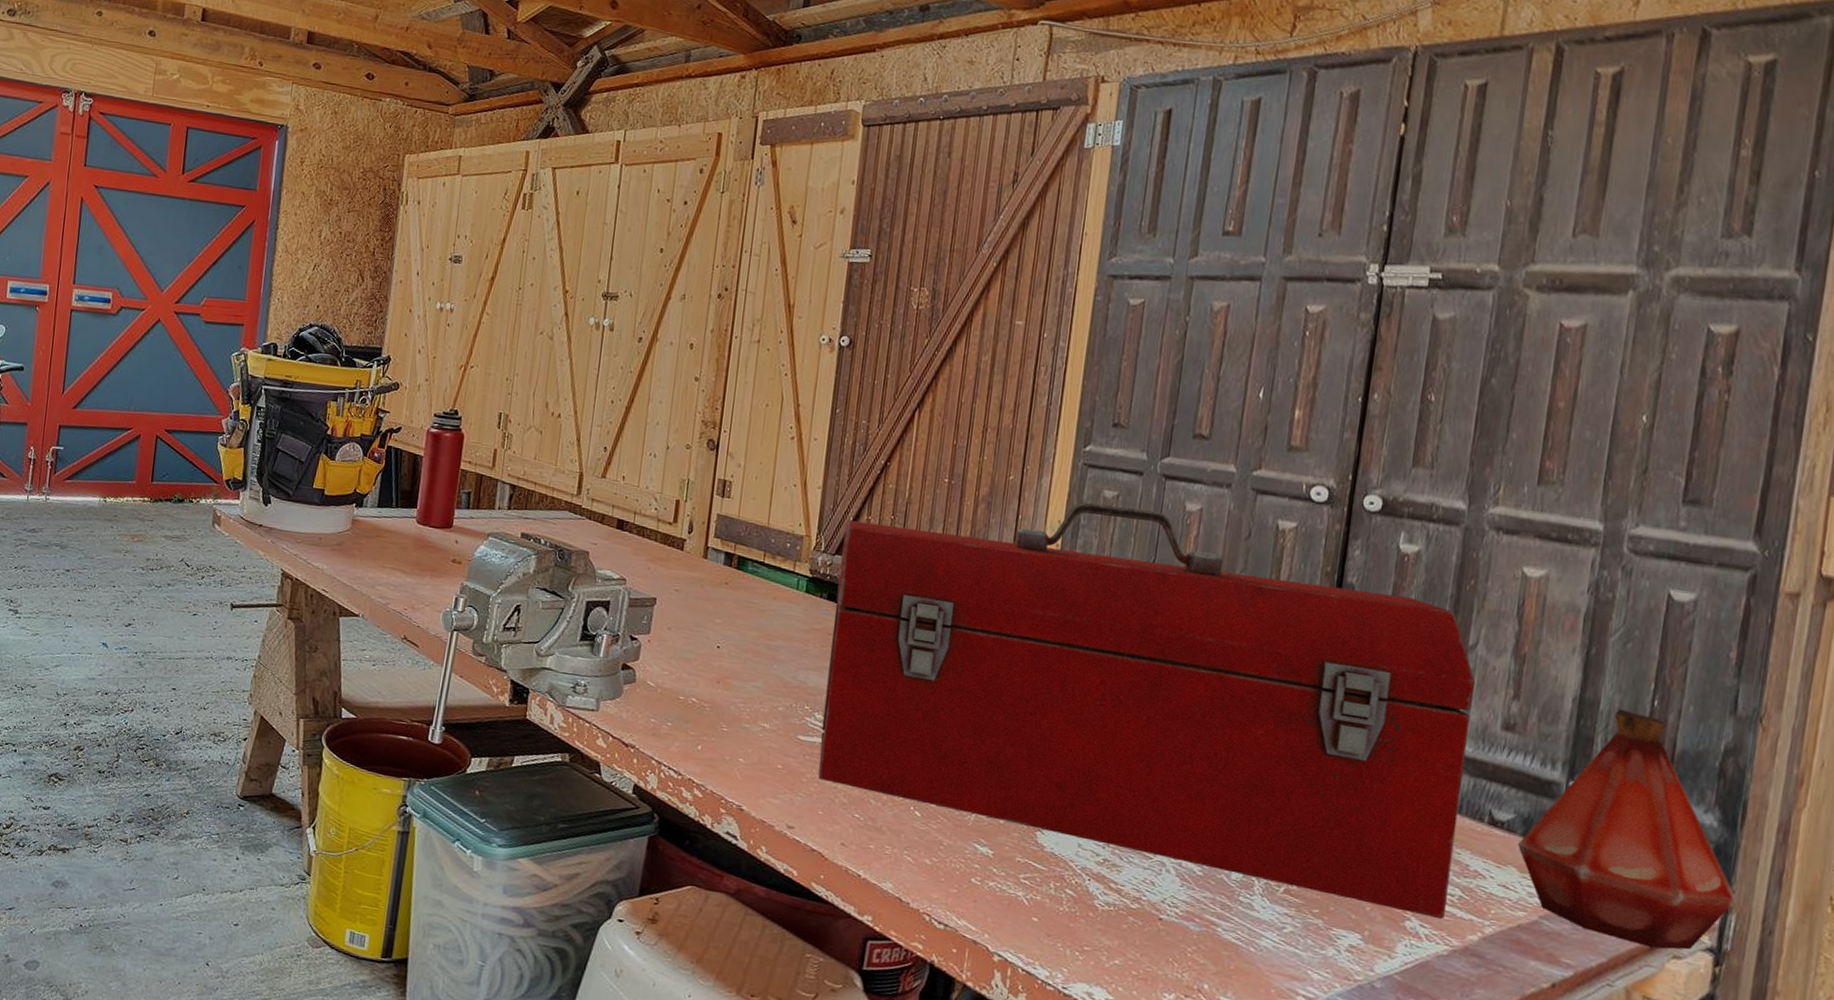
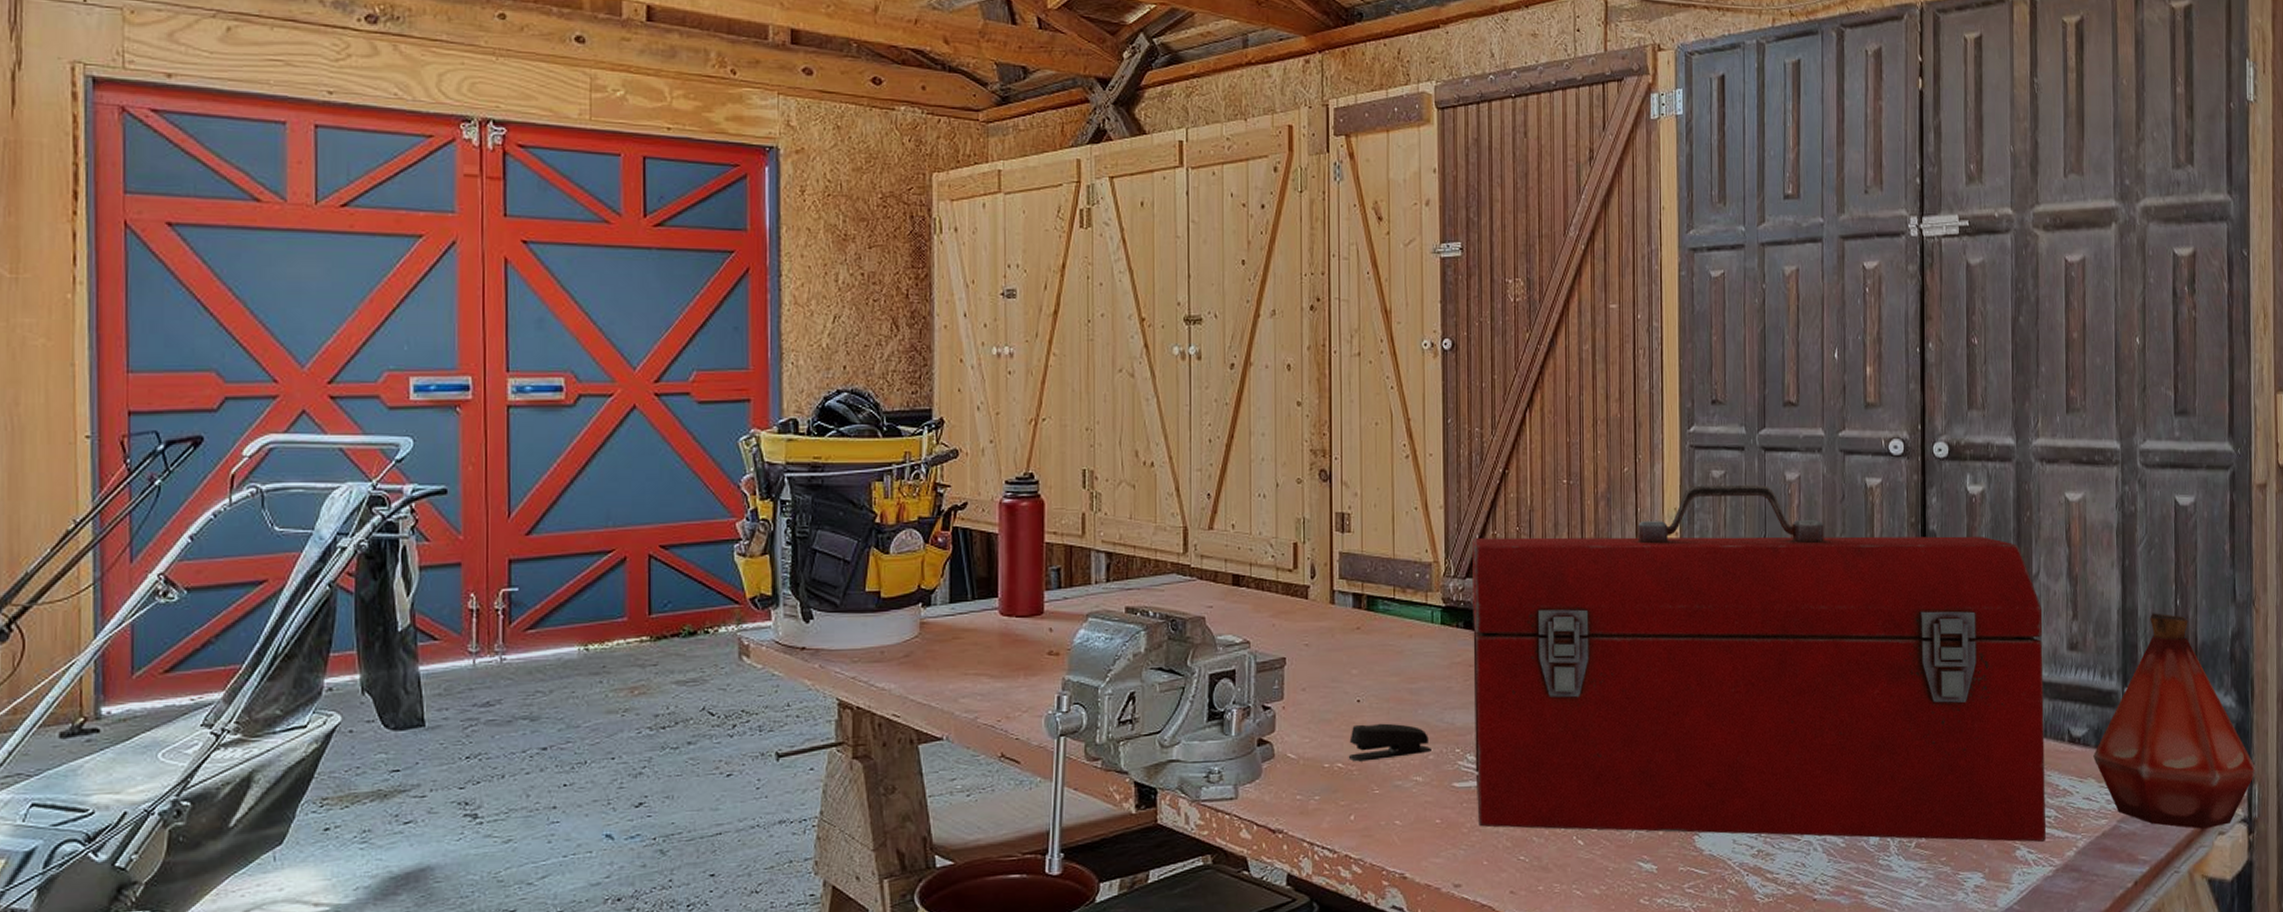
stapler: none [702,667,783,704] -> present [1348,723,1433,762]

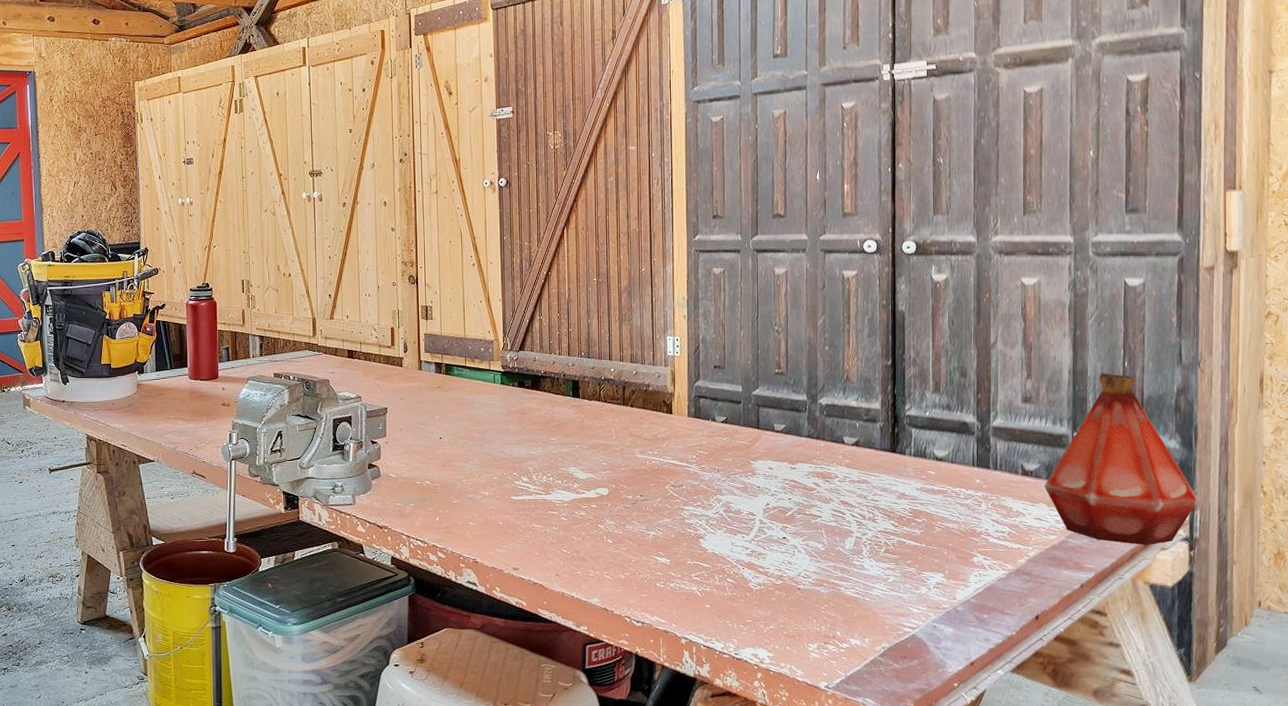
stapler: present [1348,723,1433,762] -> none [433,454,496,481]
toolbox: present [1472,486,2046,842] -> none [524,279,1000,551]

